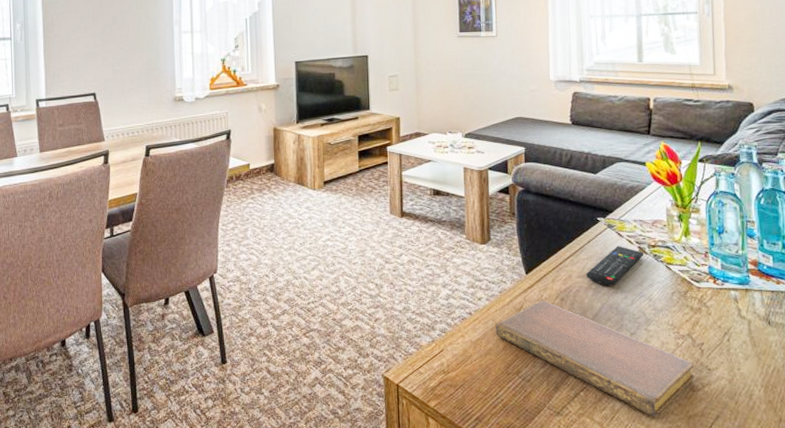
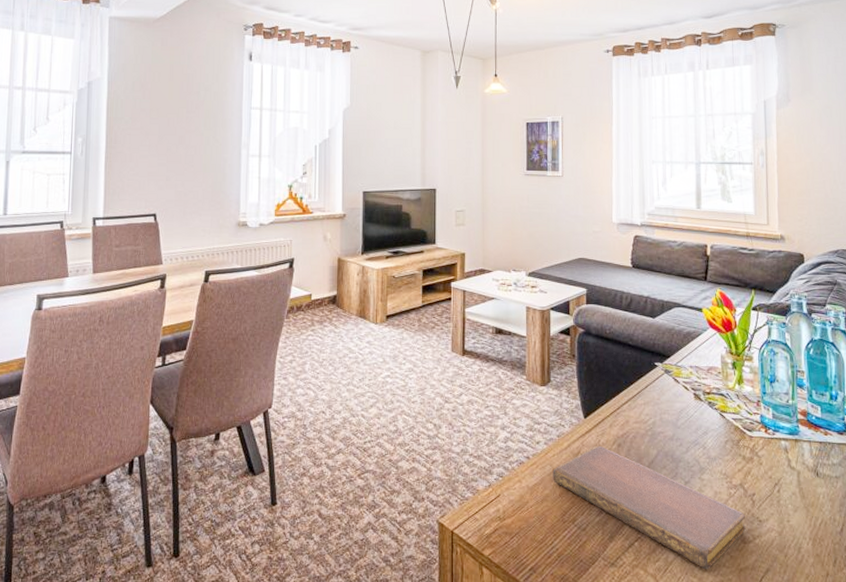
remote control: present [586,246,644,286] -> none [643,392,700,432]

